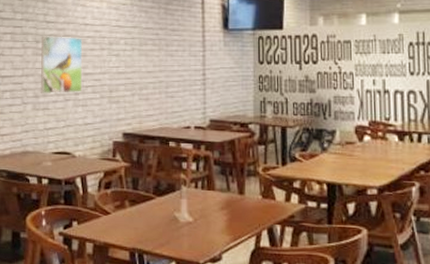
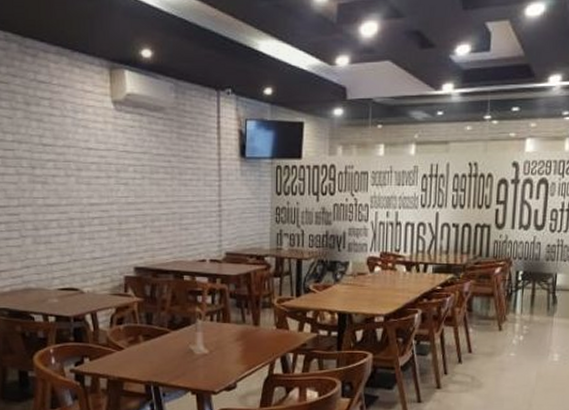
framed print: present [40,35,83,94] -> none [38,160,89,226]

